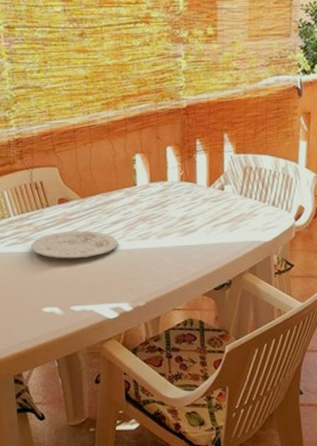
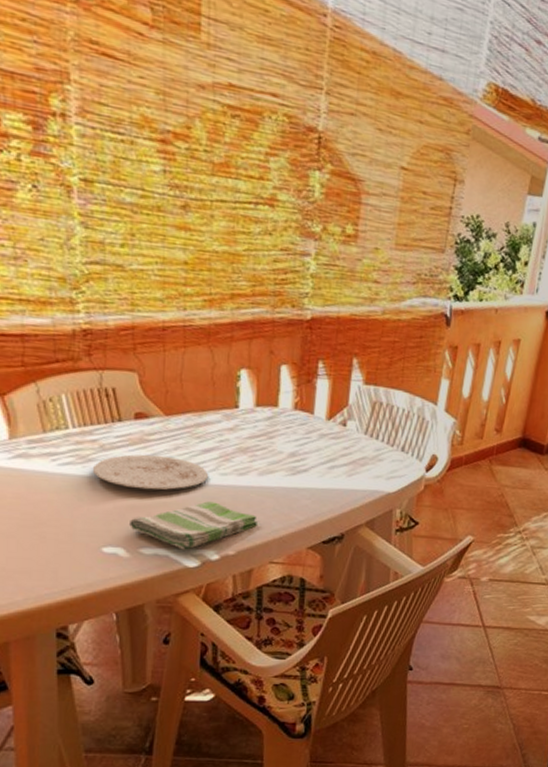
dish towel: none [61,263,161,305] -> present [129,501,259,550]

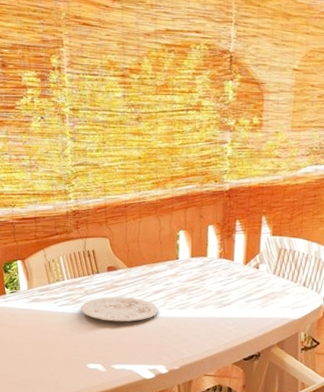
dish towel: present [129,501,259,550] -> none [105,329,195,366]

